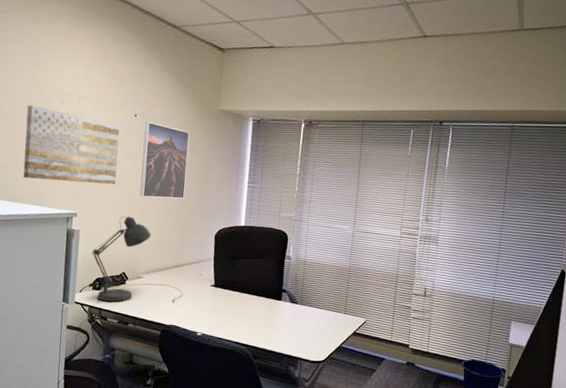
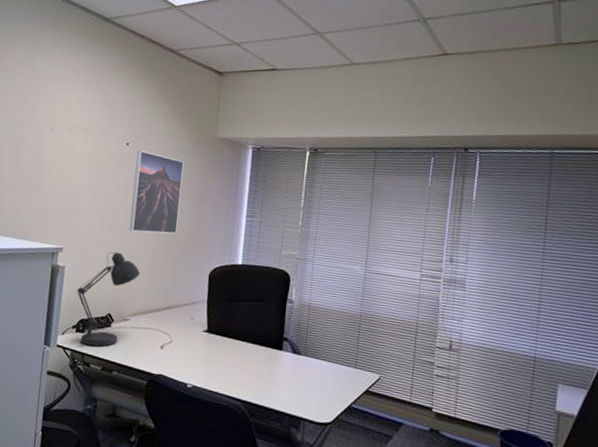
wall art: present [23,105,120,185] -> none [9,134,111,218]

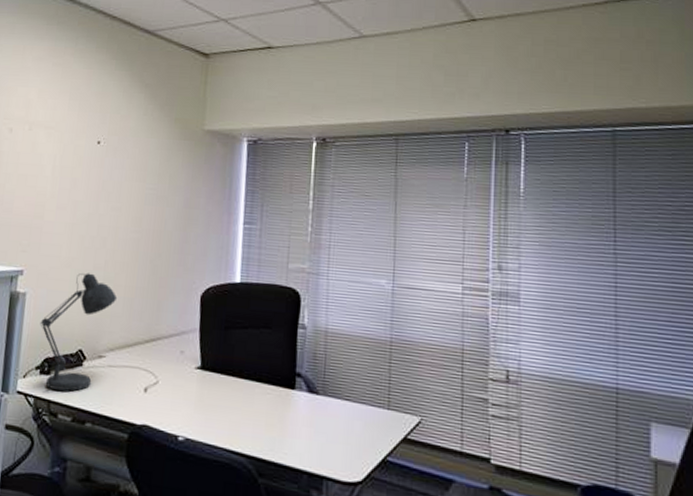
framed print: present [129,151,184,234] -> none [102,150,166,249]

